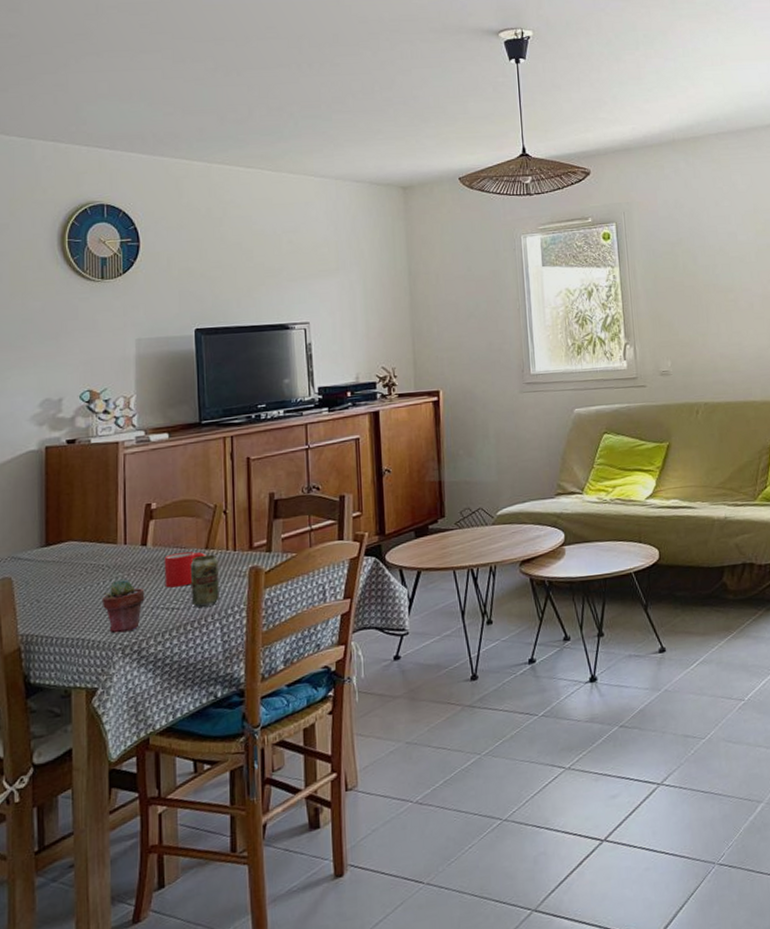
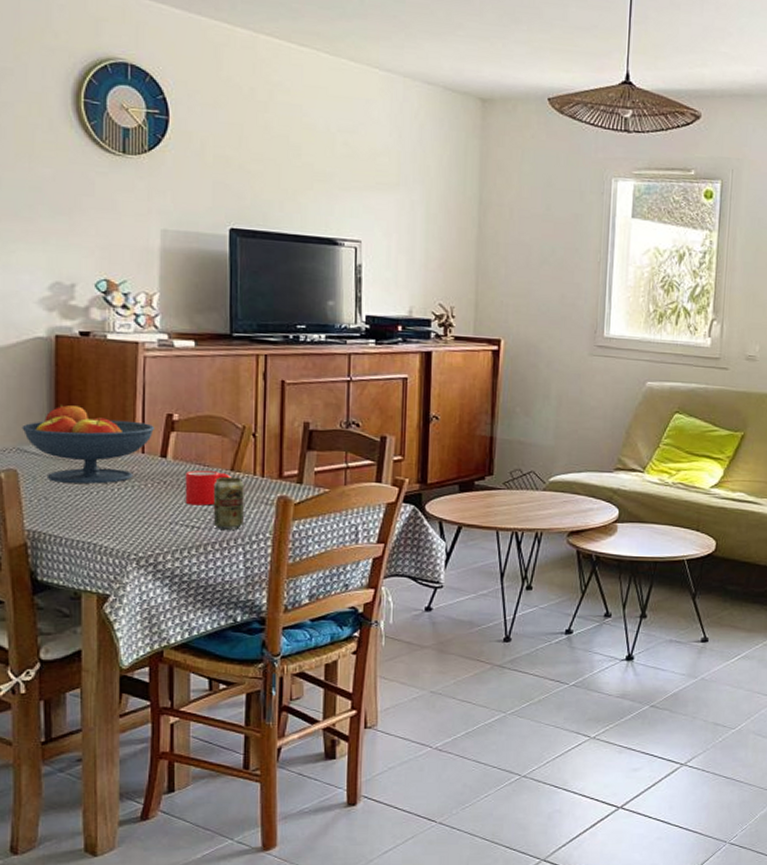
fruit bowl: none [16,509,136,584] -> present [22,404,156,484]
potted succulent: present [101,579,145,634] -> none [116,488,163,544]

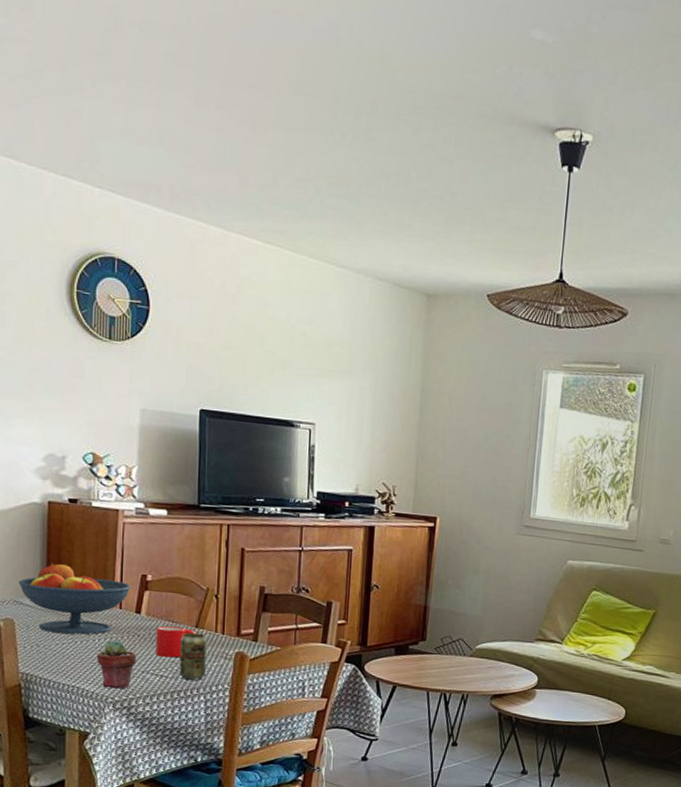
potted succulent: none [116,488,163,544] -> present [96,640,137,689]

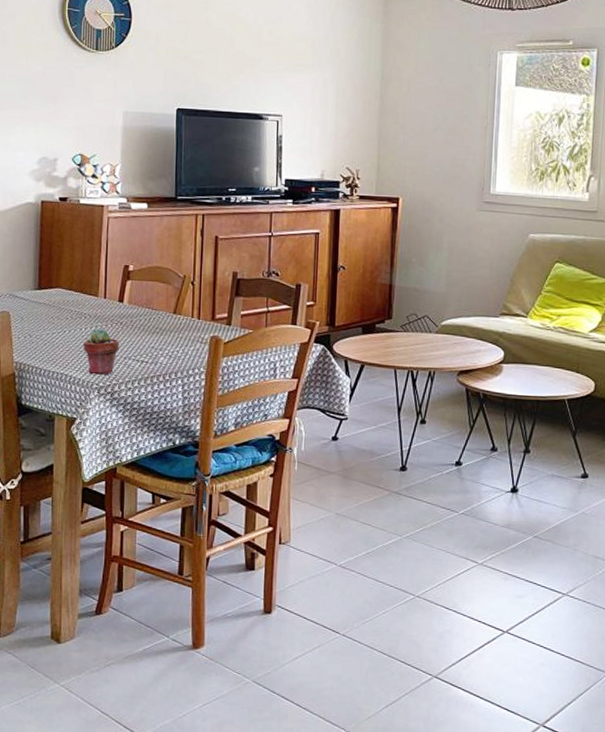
fruit bowl: present [18,562,132,635] -> none [14,257,115,324]
mug: present [155,626,196,658] -> none [137,313,174,344]
beverage can: present [179,632,207,680] -> none [158,318,184,365]

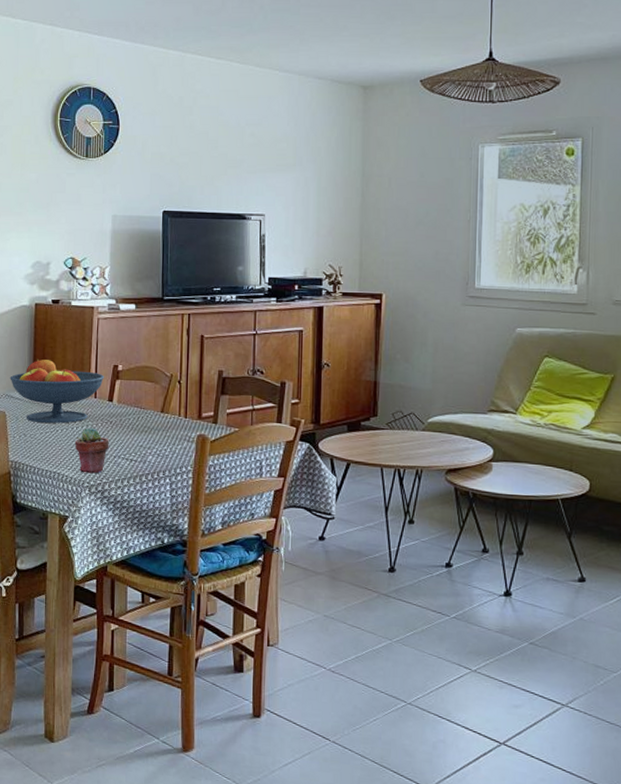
fruit bowl: none [14,257,115,324] -> present [10,358,105,424]

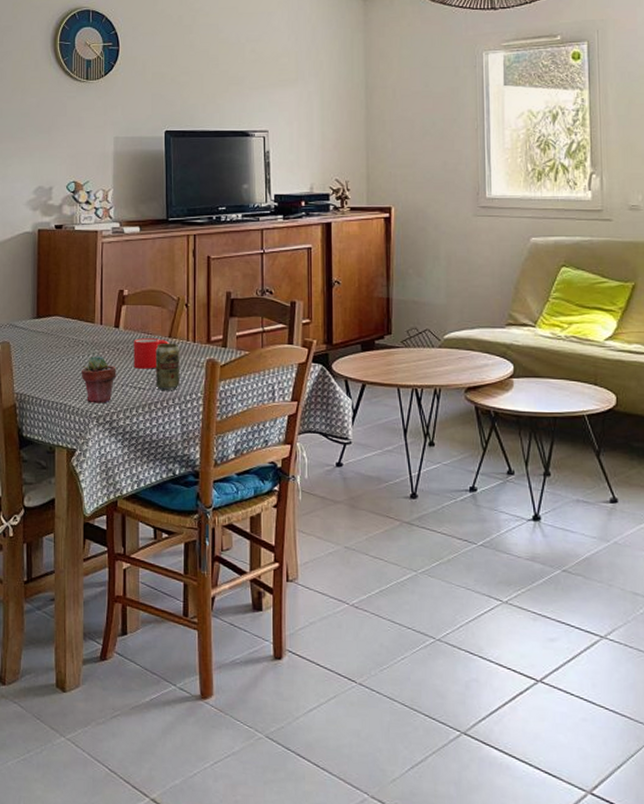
fruit bowl: present [10,358,105,424] -> none [13,286,111,353]
mug: none [126,412,162,442] -> present [133,337,170,369]
beverage can: none [147,417,171,463] -> present [155,343,180,390]

